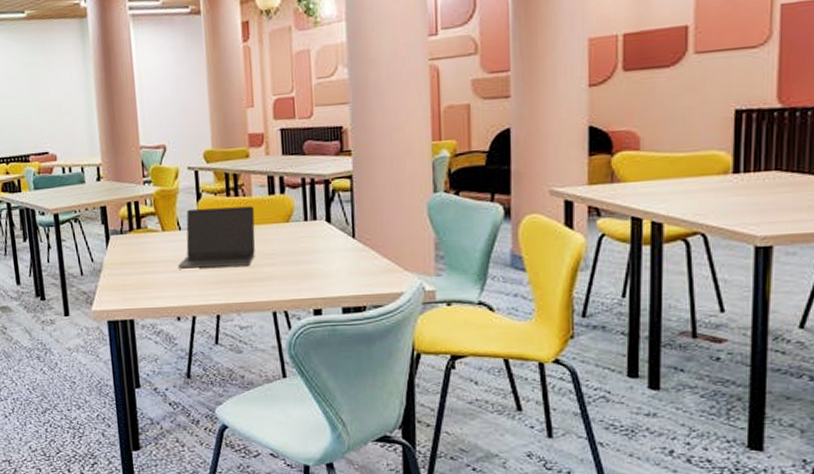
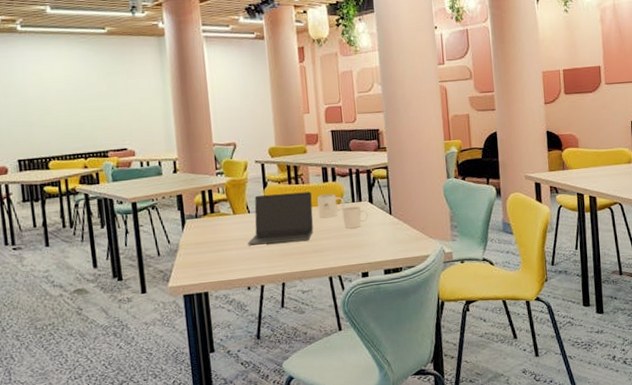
mug: none [260,210,295,240] -> present [317,194,345,218]
mug: none [290,225,324,254] -> present [341,206,368,229]

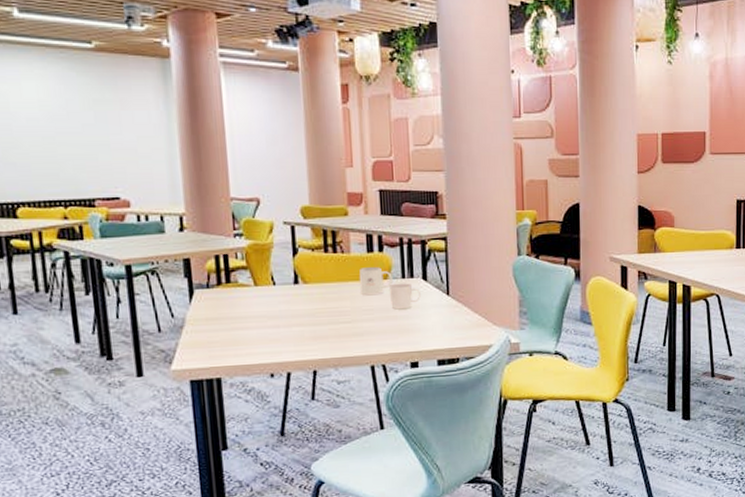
laptop: present [248,191,314,246] -> none [272,263,354,325]

